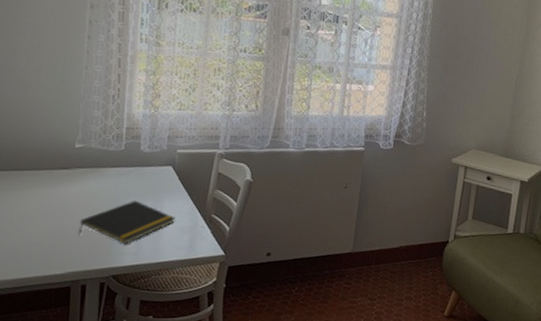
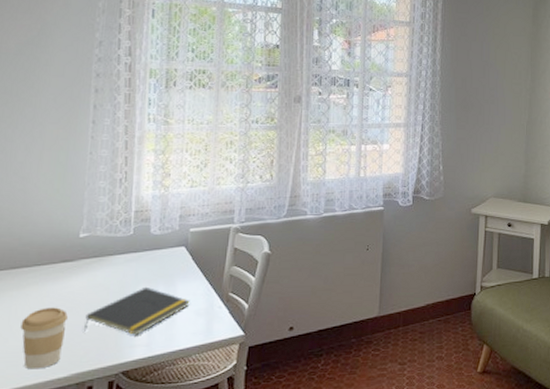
coffee cup: none [22,209,64,264] -> present [20,307,68,370]

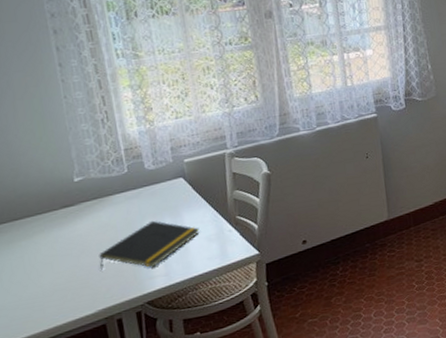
coffee cup: present [20,307,68,370] -> none [37,251,84,311]

